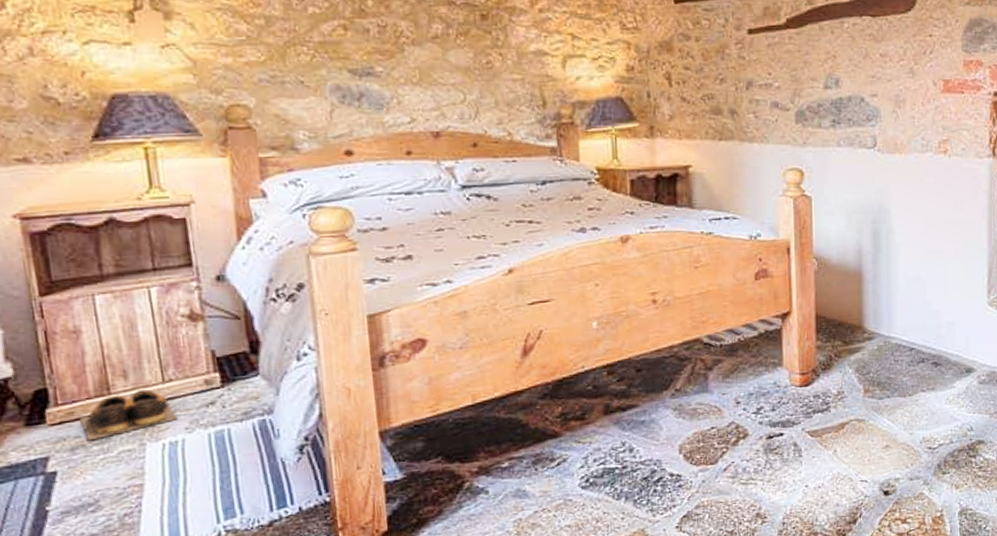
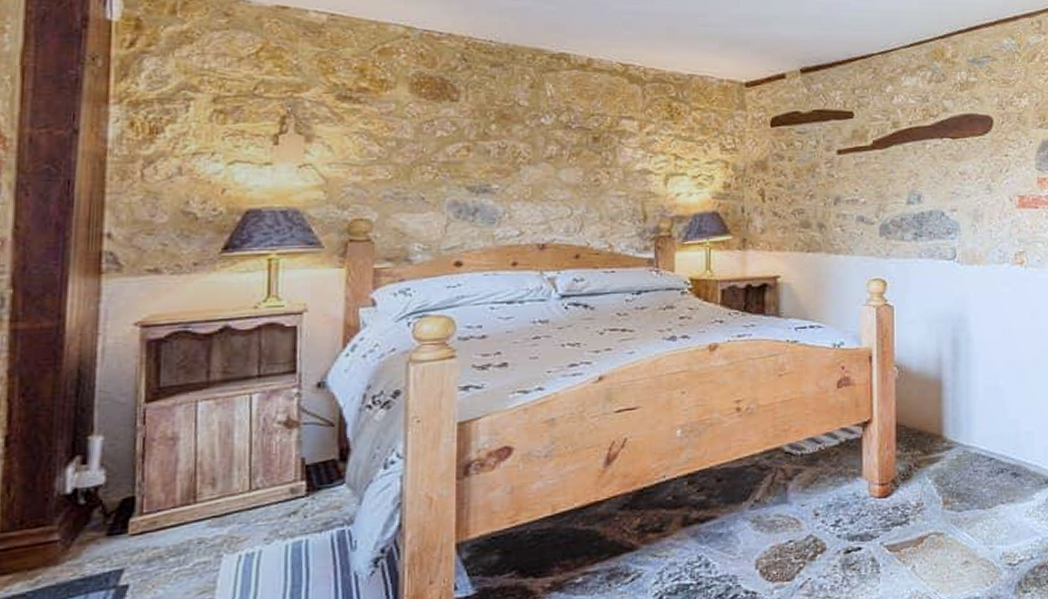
shoes: present [80,389,178,441] -> none [161,498,258,552]

